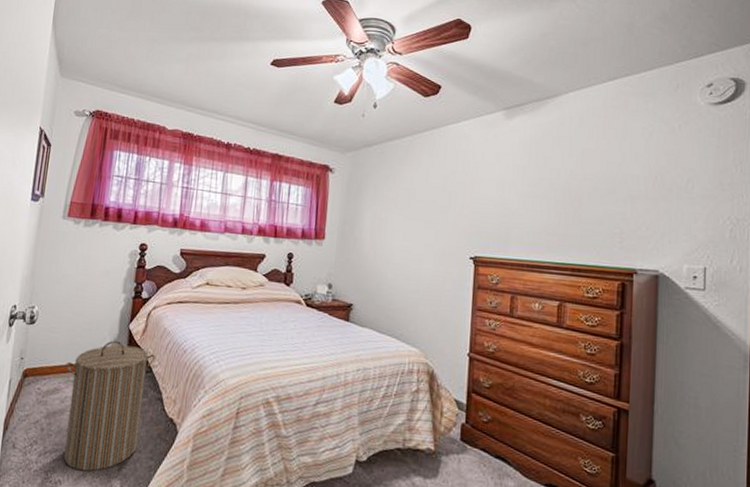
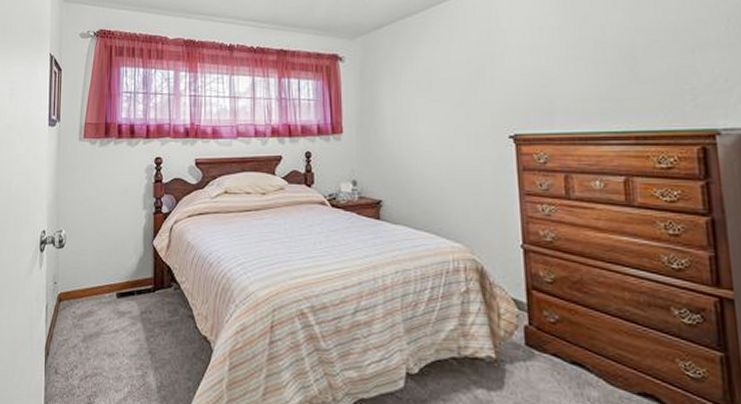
laundry hamper: present [63,340,156,472] -> none [96,258,182,395]

